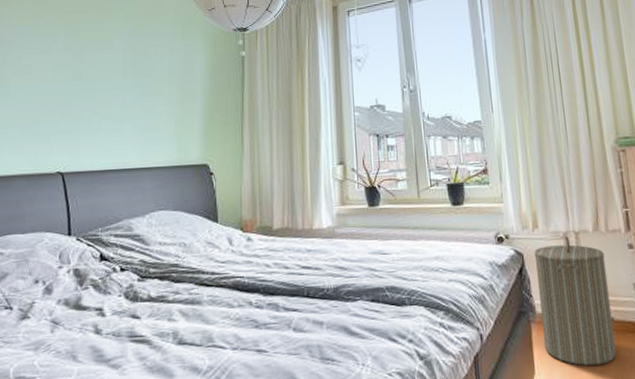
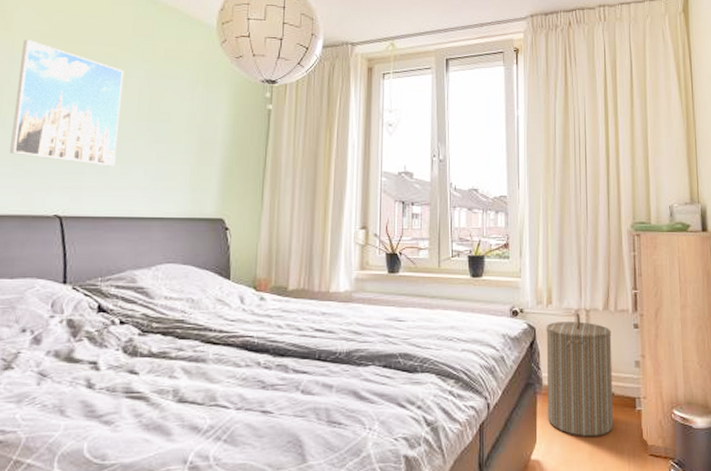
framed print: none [15,13,110,123] -> present [10,40,125,167]

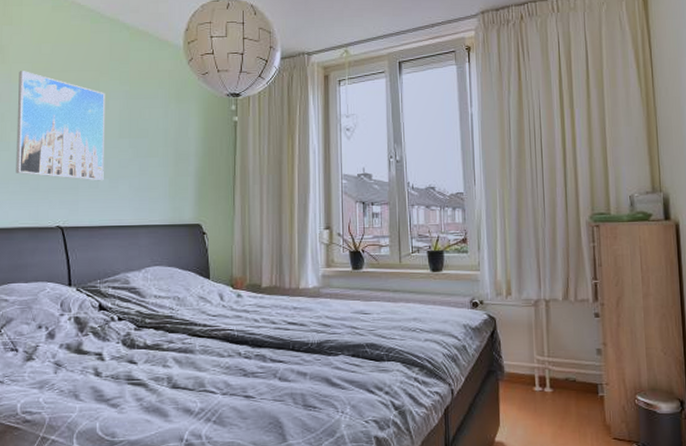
laundry hamper: present [546,312,614,437] -> none [506,303,576,421]

